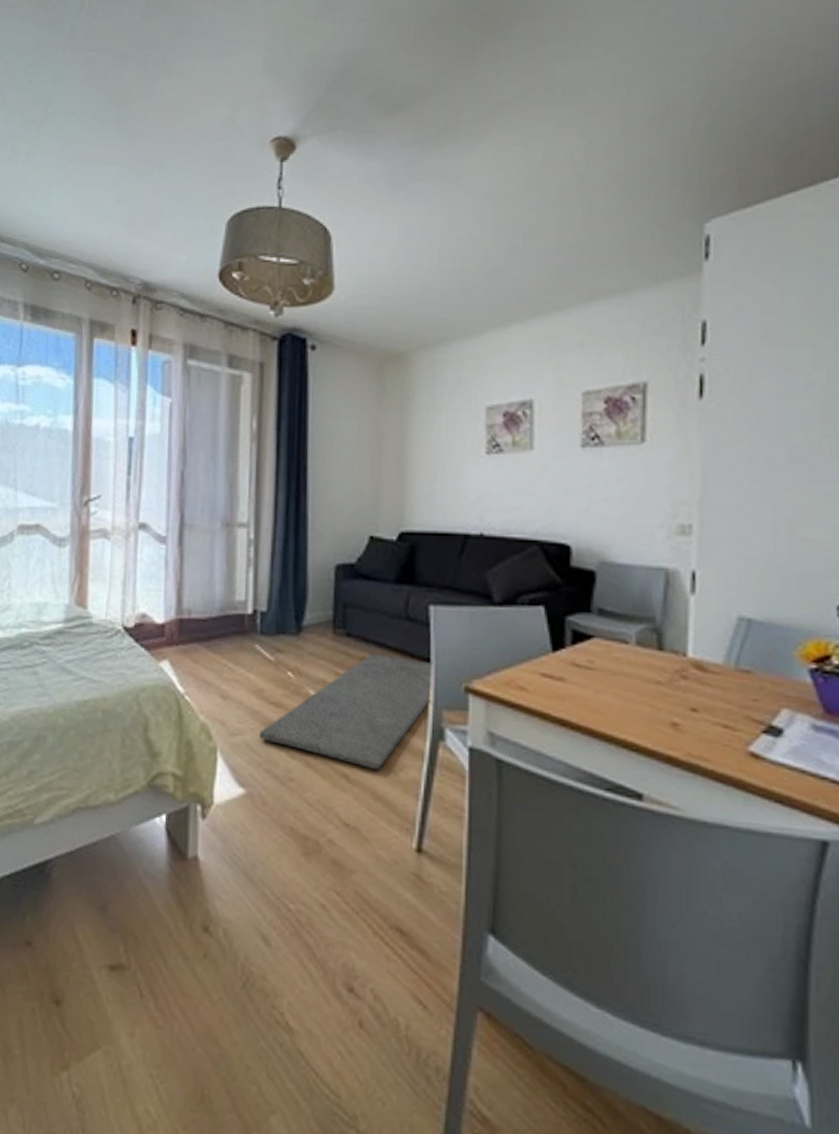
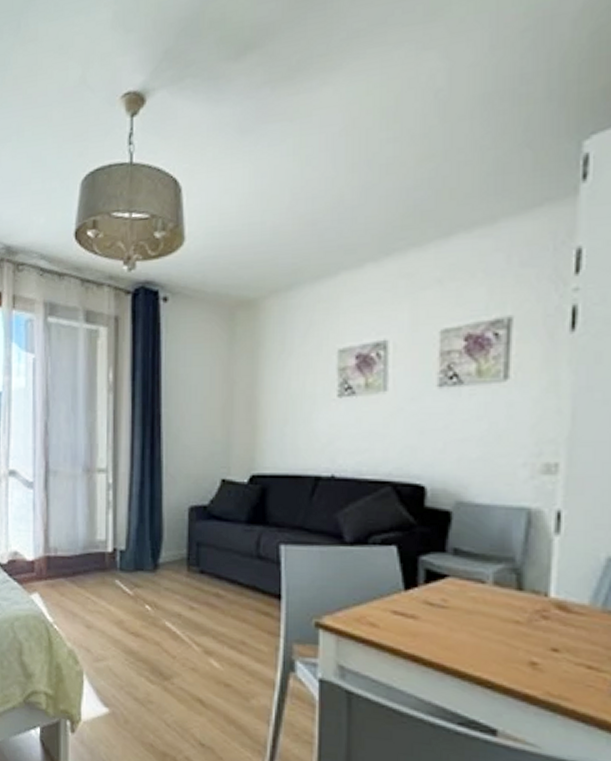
rug: present [259,653,433,770] -> none [120,589,284,697]

